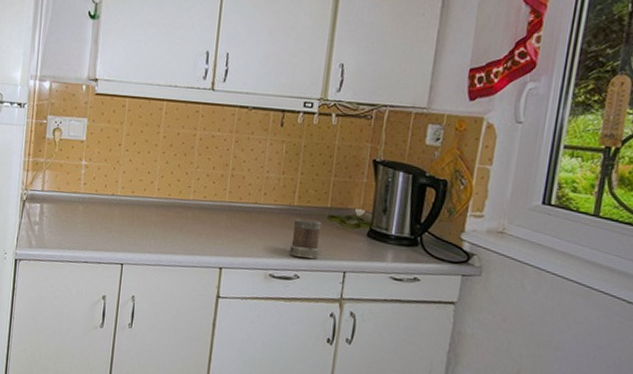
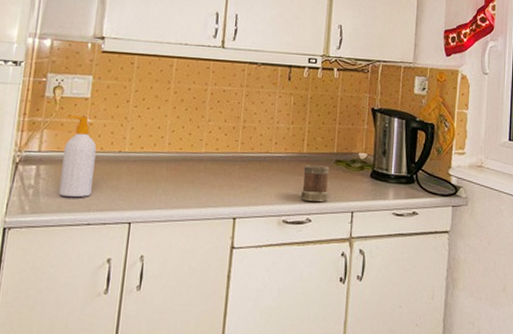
soap bottle: none [60,157,92,236] -> present [59,116,97,198]

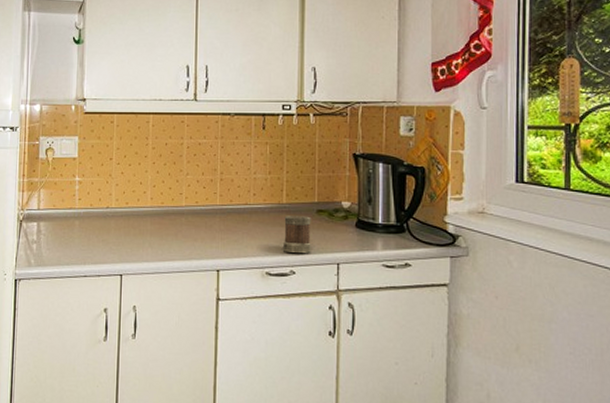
soap bottle: present [59,116,97,198] -> none [58,175,87,252]

